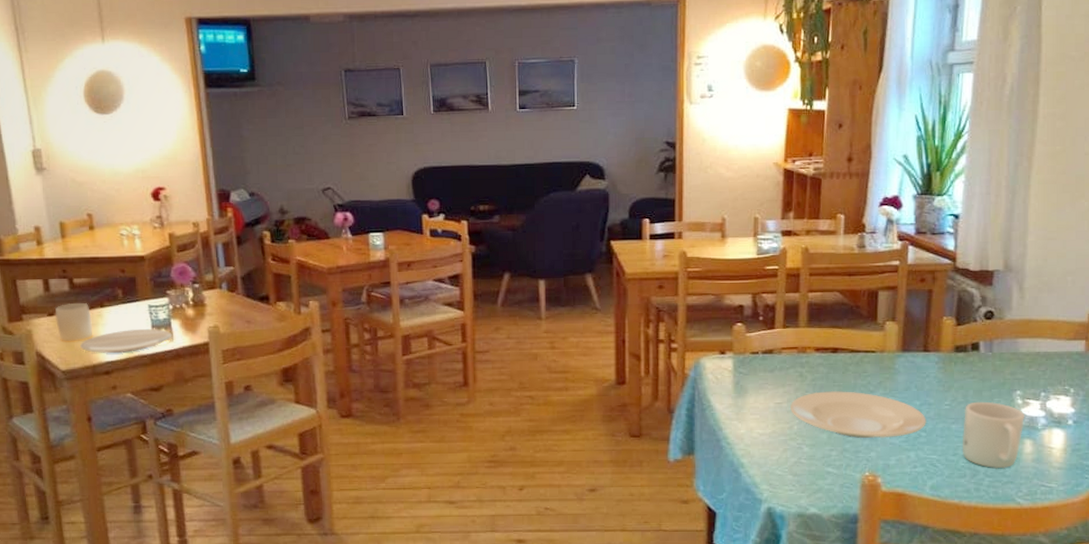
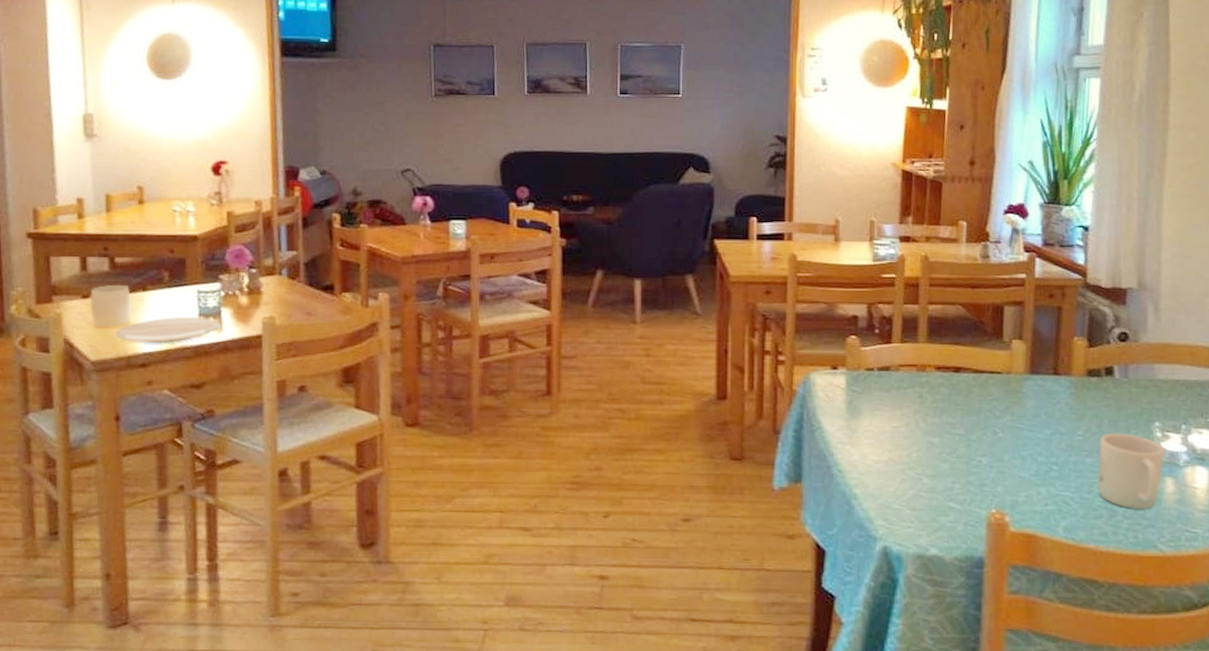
plate: present [790,391,926,438] -> none [909,415,1058,470]

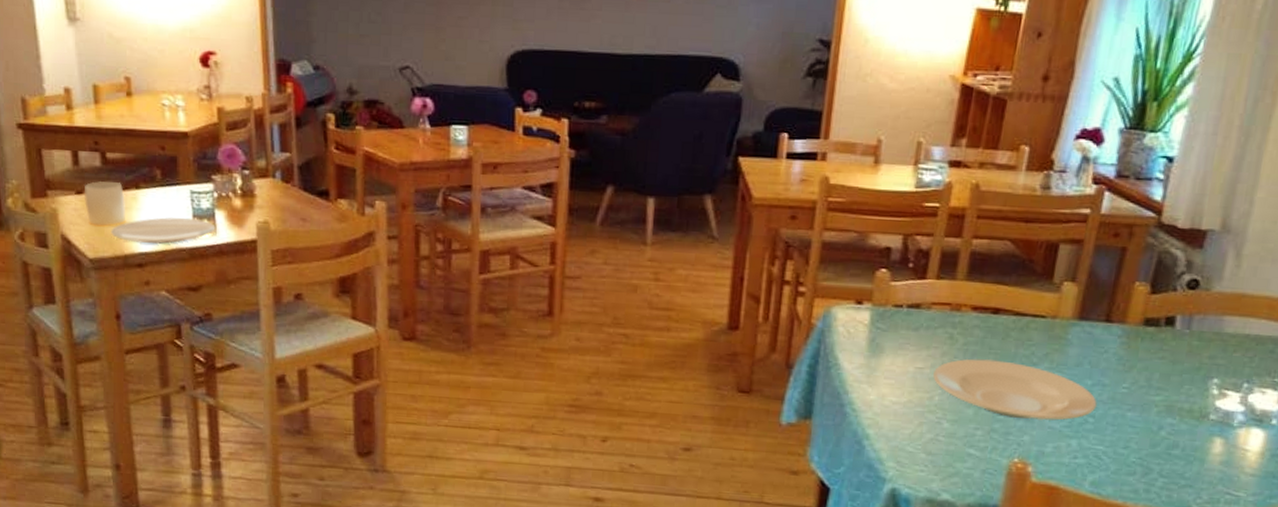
plate: none [909,415,1058,470] -> present [933,358,1097,421]
mug: present [1097,432,1165,510] -> none [1135,387,1219,470]

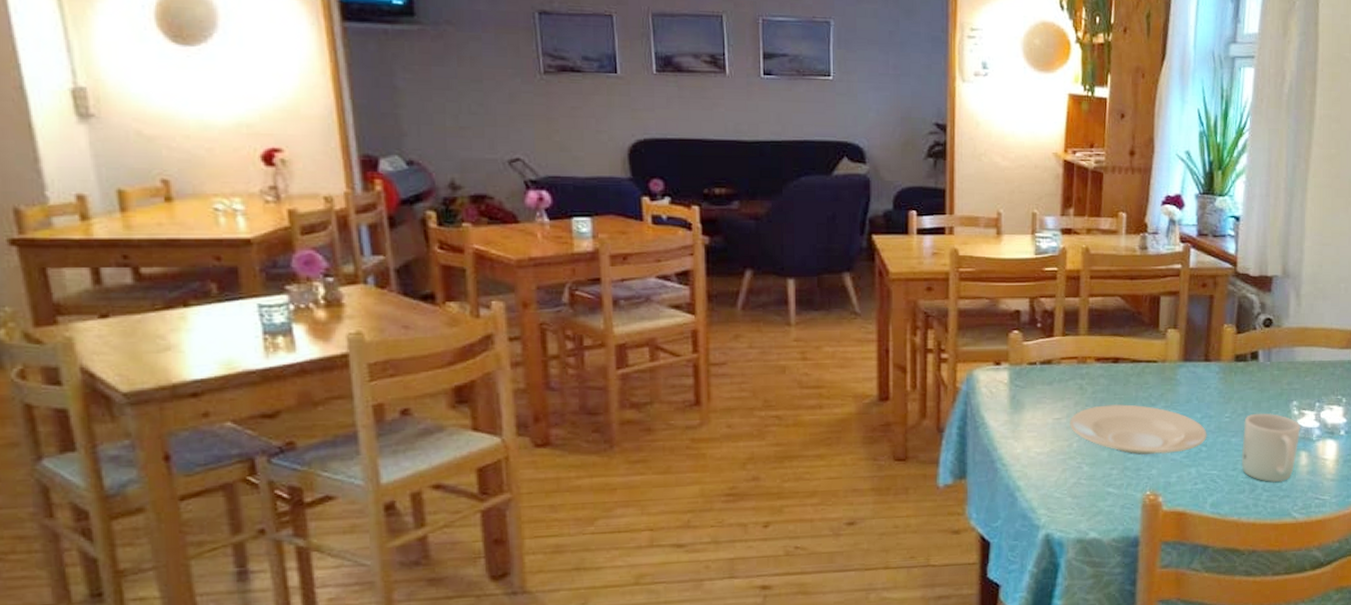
mug: present [83,181,126,227] -> none [110,300,172,354]
plate: present [111,217,216,244] -> none [152,336,294,368]
mug: none [1135,387,1219,470] -> present [1241,413,1300,483]

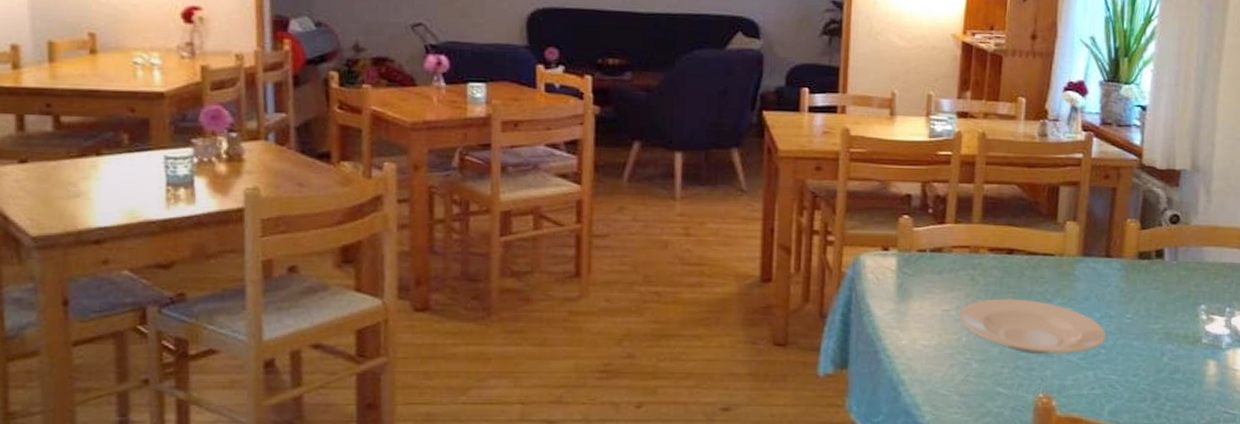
mug: present [1241,413,1300,483] -> none [1143,315,1209,393]

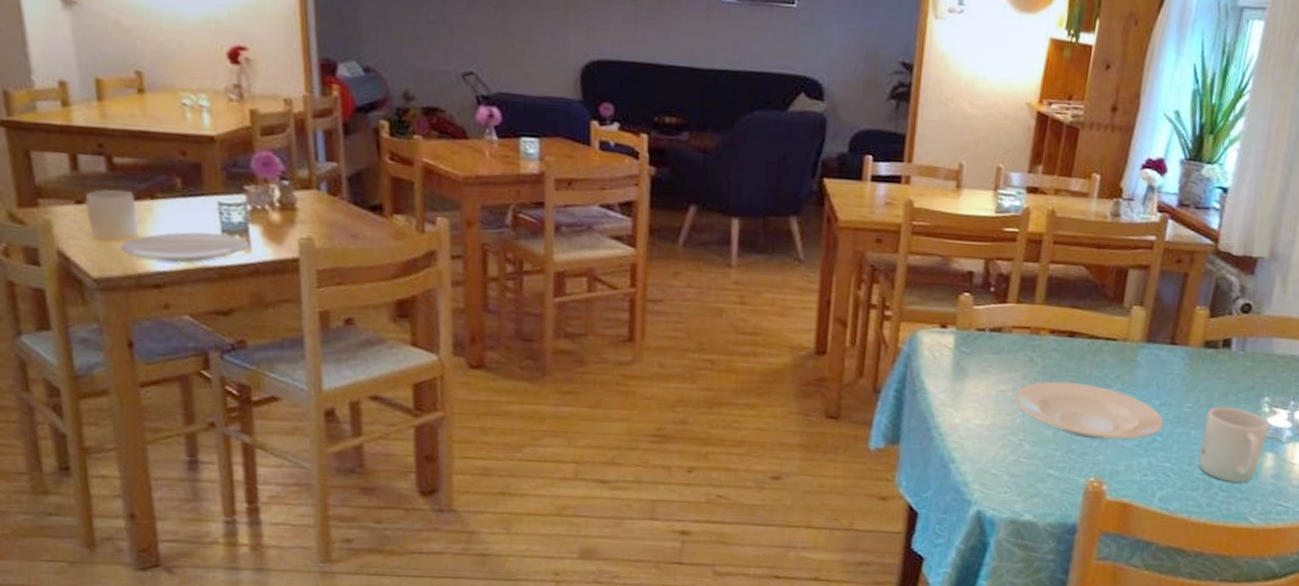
mug: none [28,147,83,199] -> present [85,189,139,241]
plate: none [61,187,194,216] -> present [120,232,249,262]
mug: none [1143,315,1209,393] -> present [1198,406,1270,484]

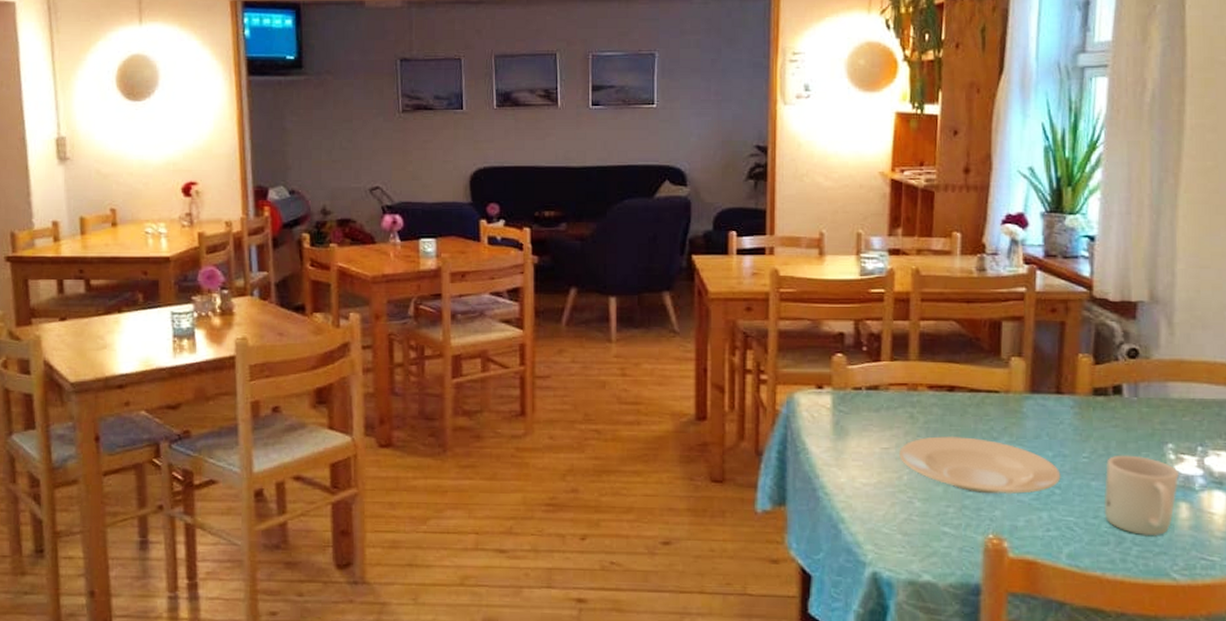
mug: present [85,189,139,241] -> none [67,306,109,351]
plate: present [120,232,249,262] -> none [93,339,195,364]

